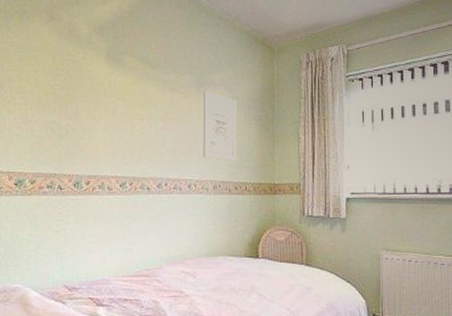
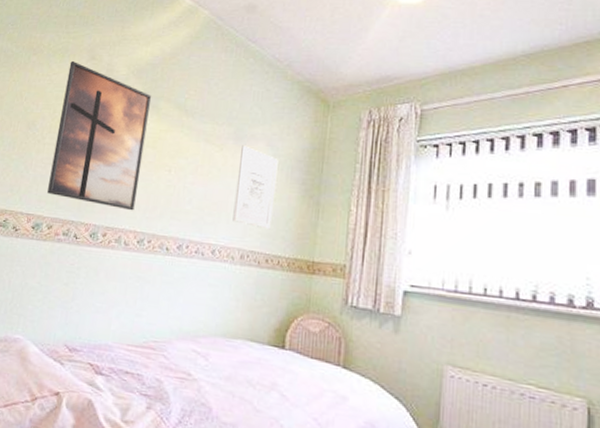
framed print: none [25,21,116,159] -> present [47,60,152,211]

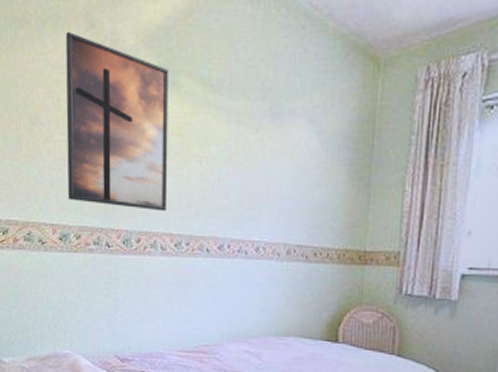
wall art: present [232,145,279,230] -> none [275,123,323,220]

